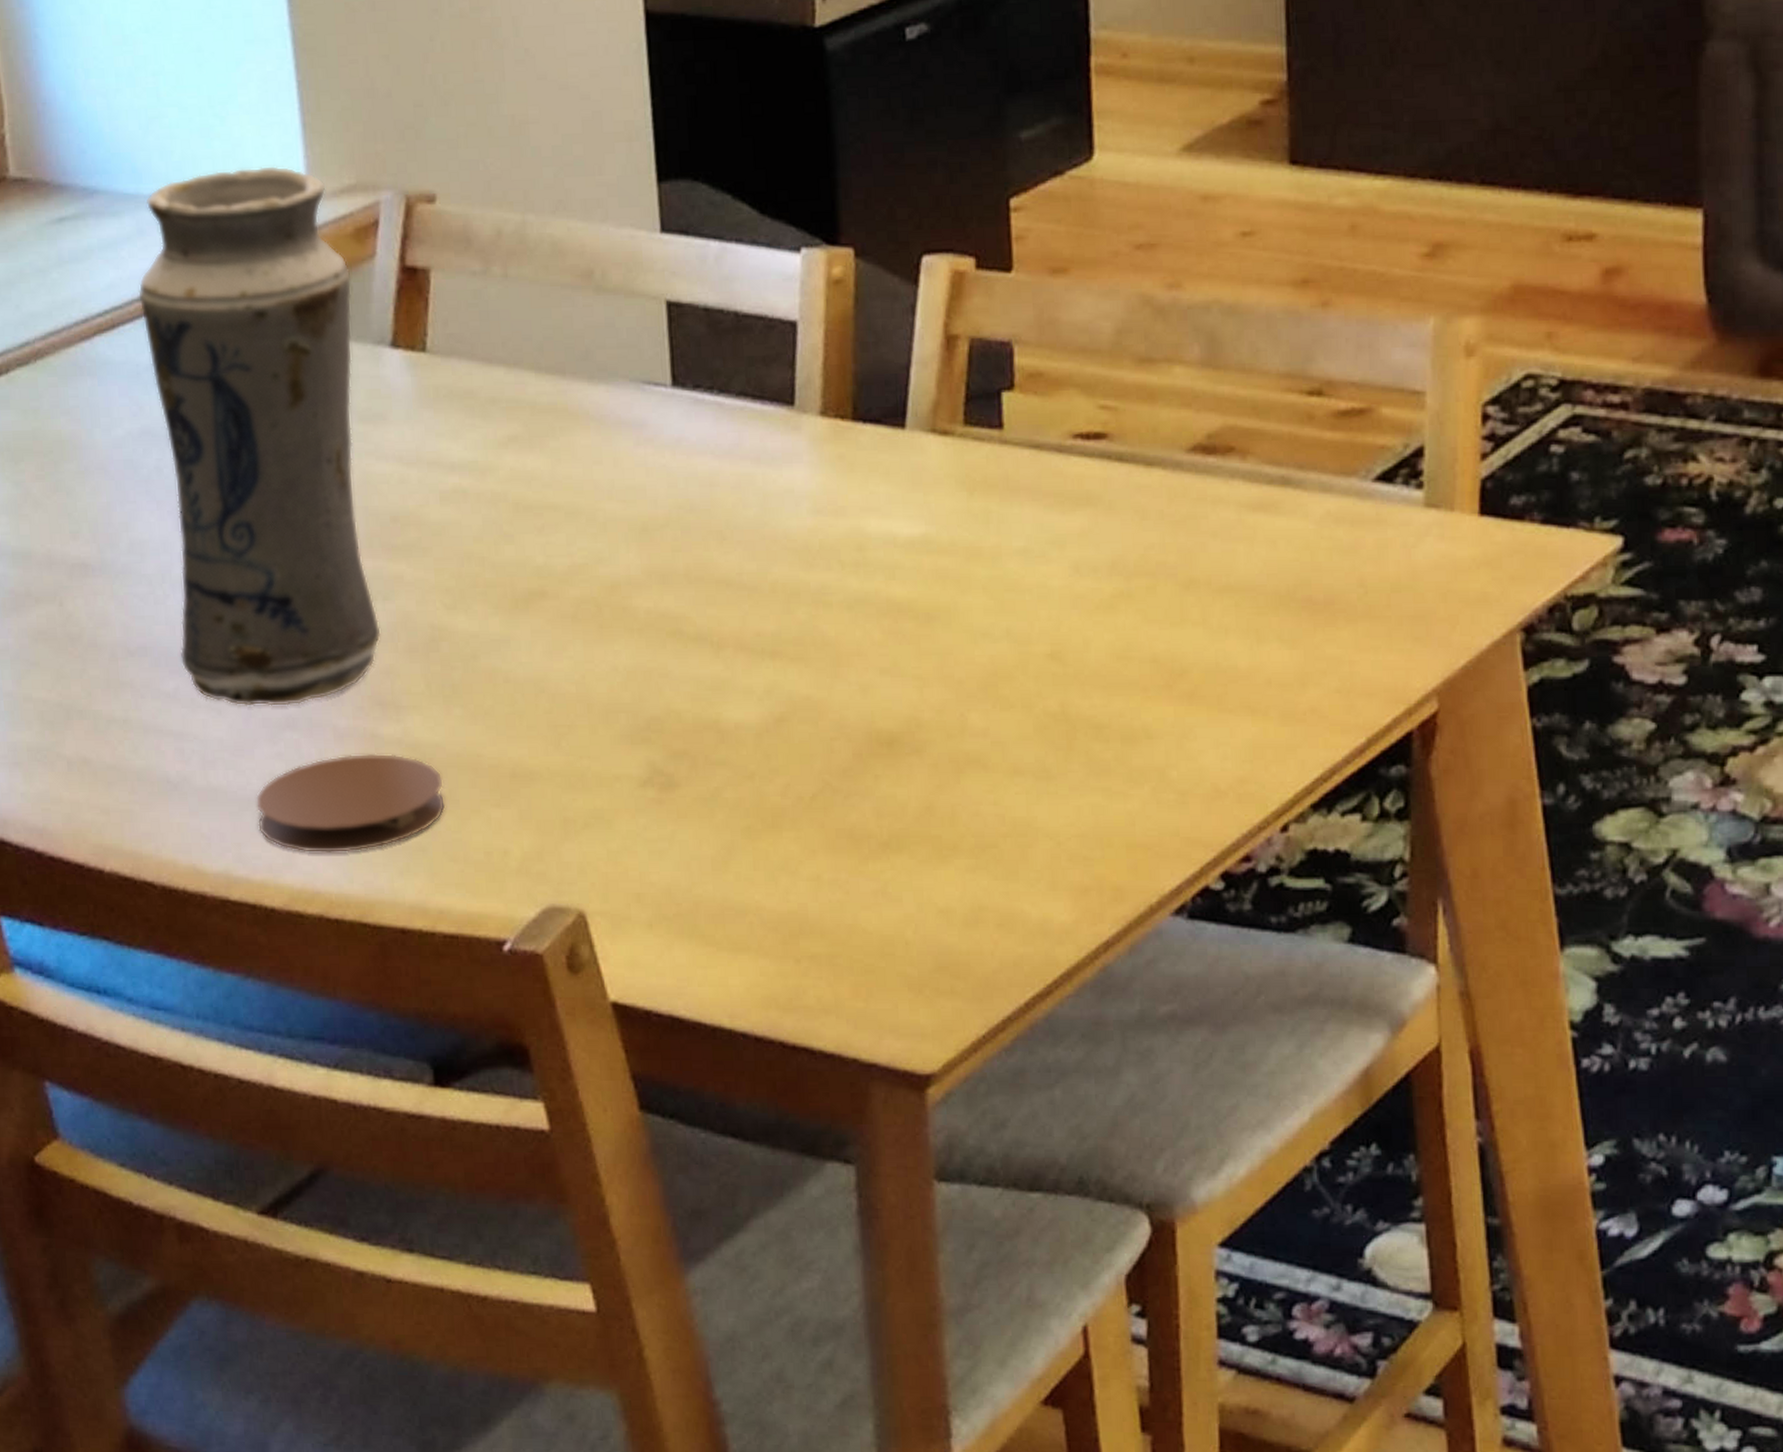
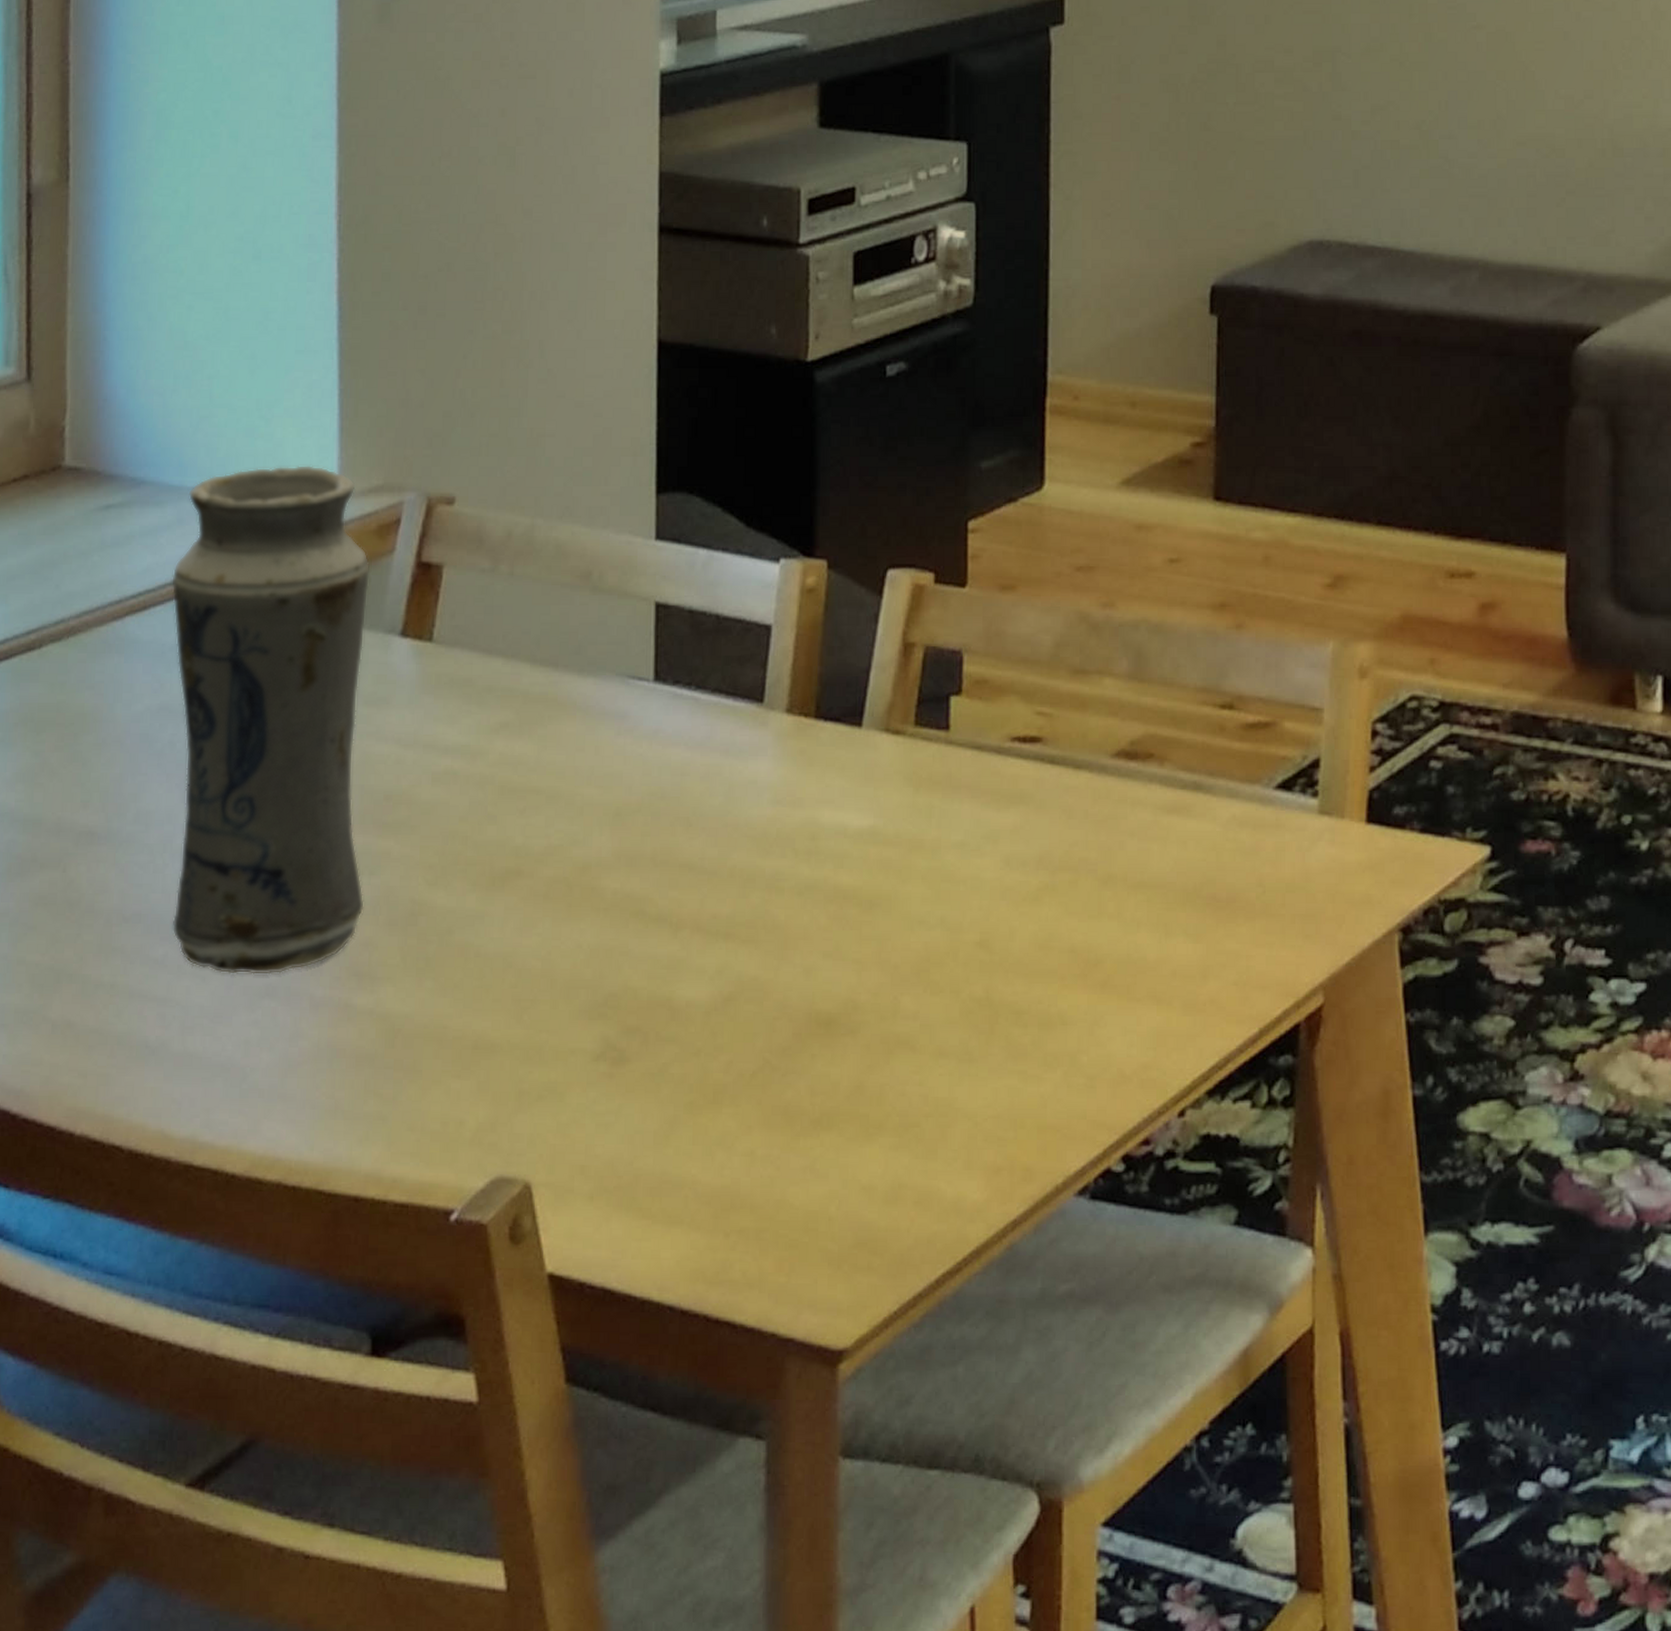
coaster: present [255,753,446,854] -> none [228,1022,409,1121]

